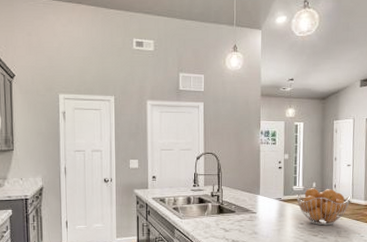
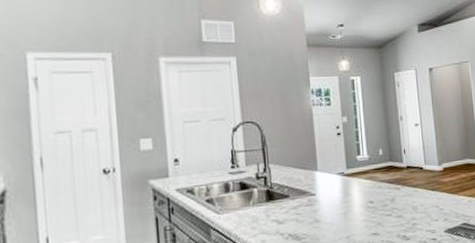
fruit basket: present [296,188,351,226] -> none [361,155,424,202]

